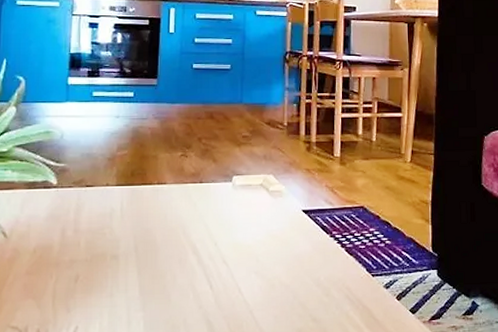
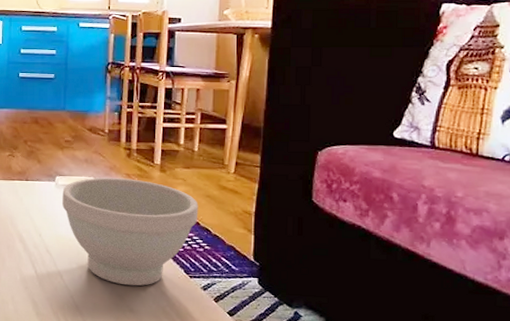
bowl: none [240,174,378,292] -> present [62,177,199,286]

